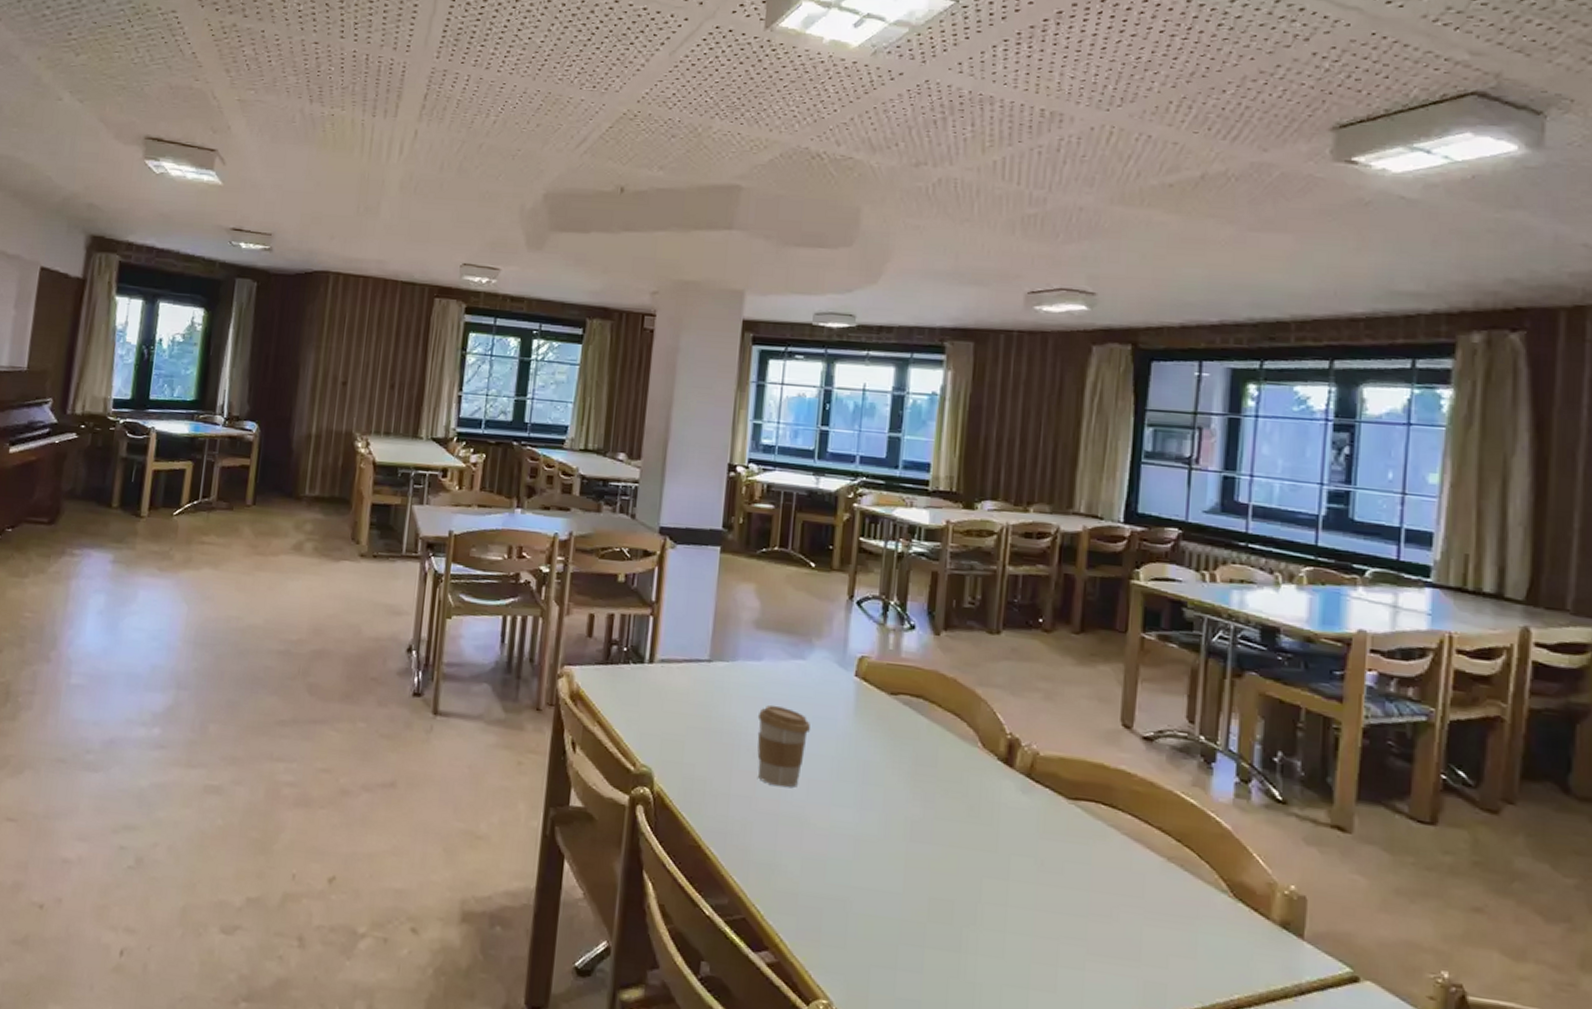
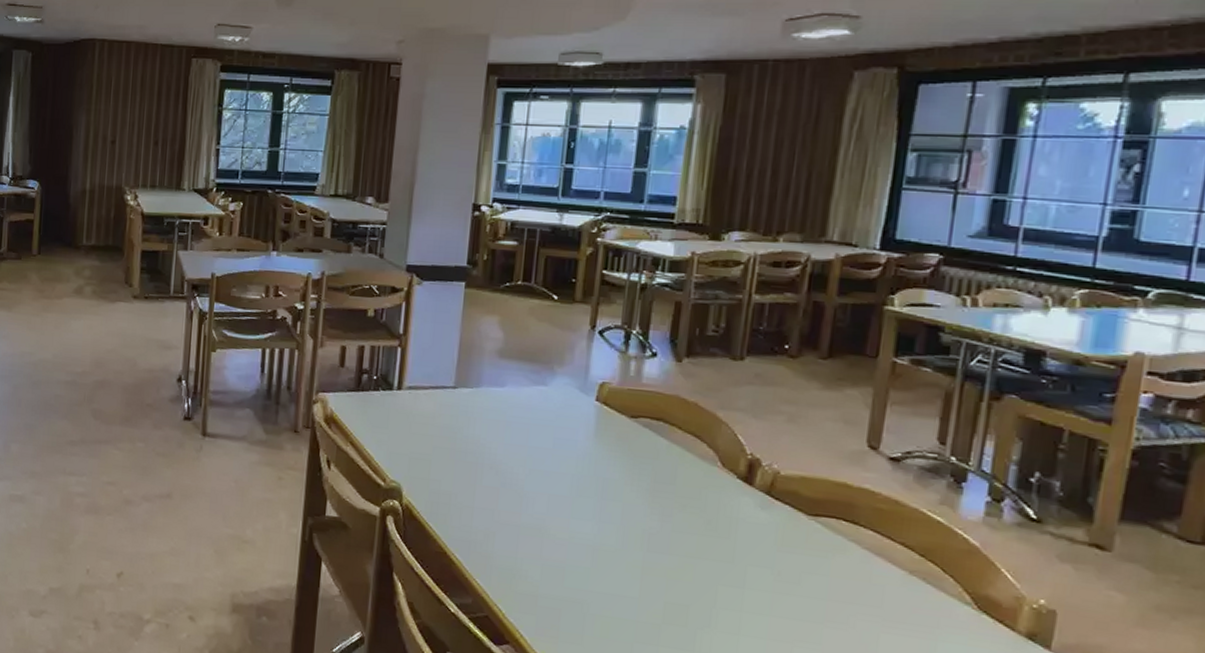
coffee cup: present [757,704,810,788] -> none [500,427,551,502]

